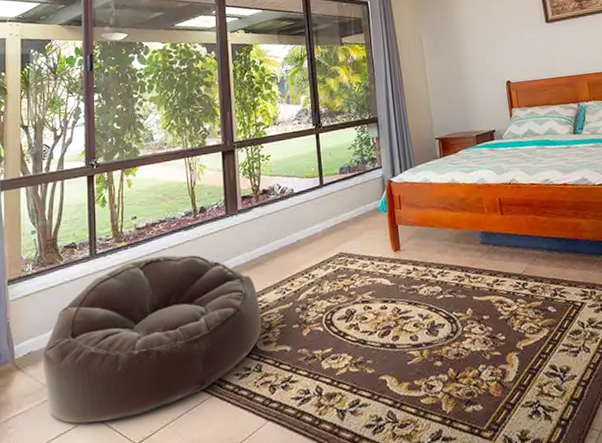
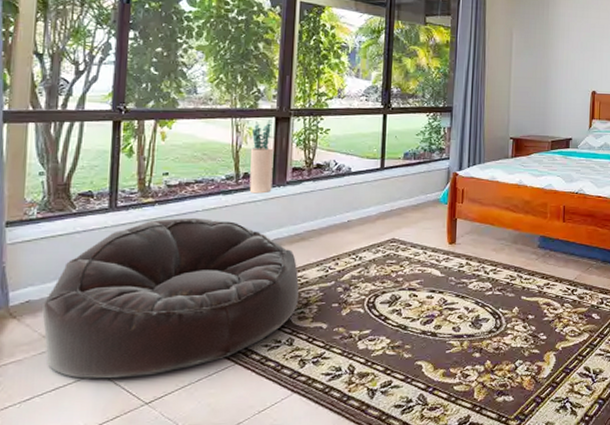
vase: none [203,154,226,226] -> present [249,119,274,194]

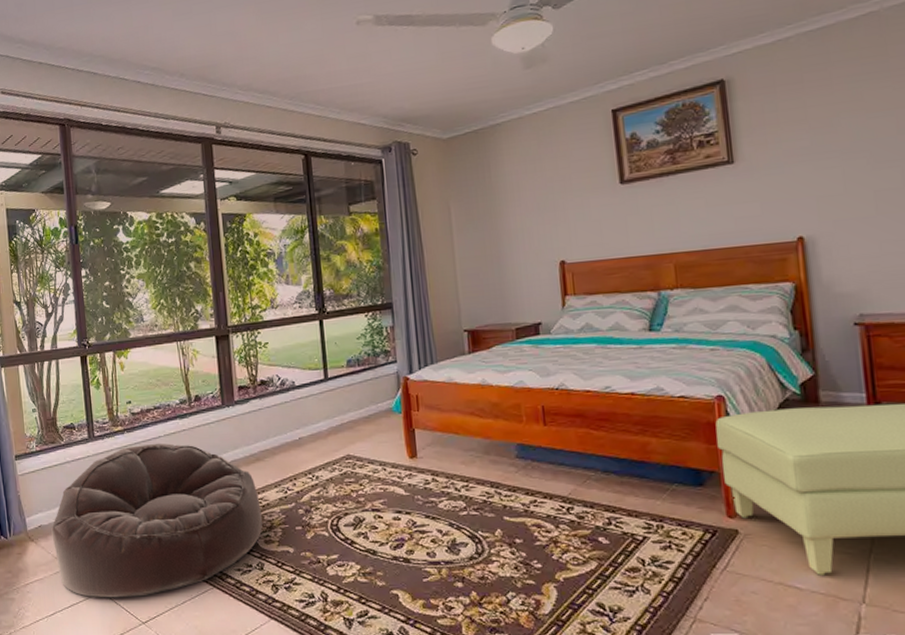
vase: present [249,119,274,194] -> none [196,339,222,416]

